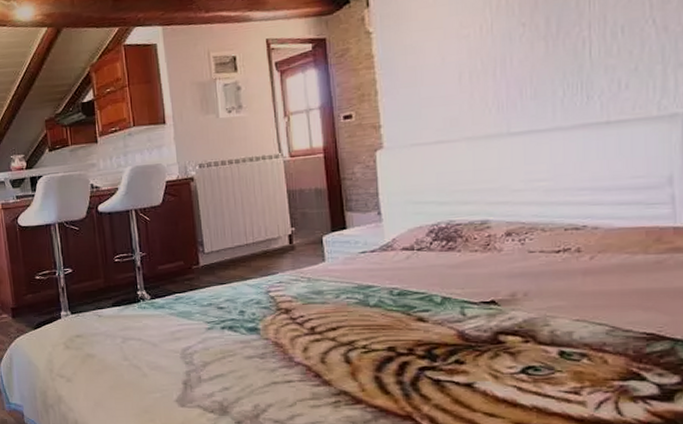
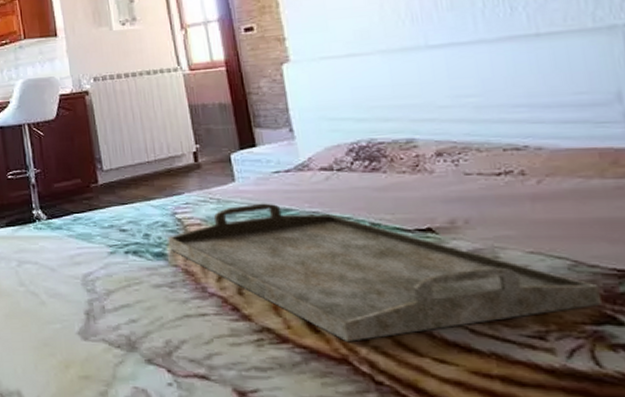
serving tray: none [261,280,630,401] -> present [167,203,602,342]

